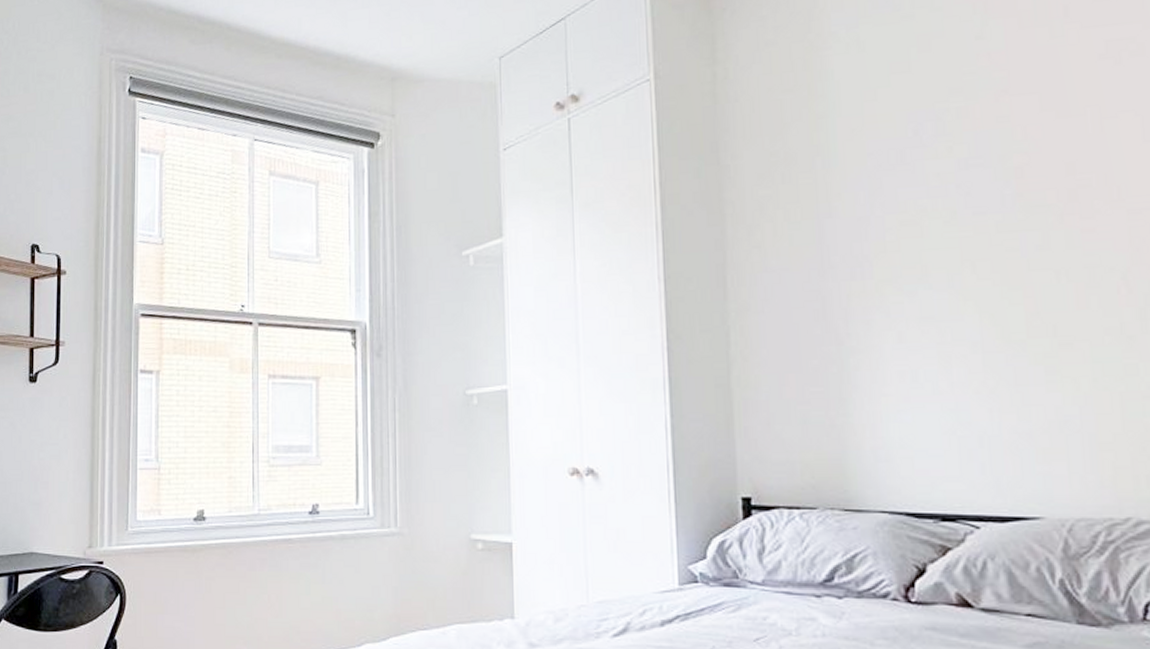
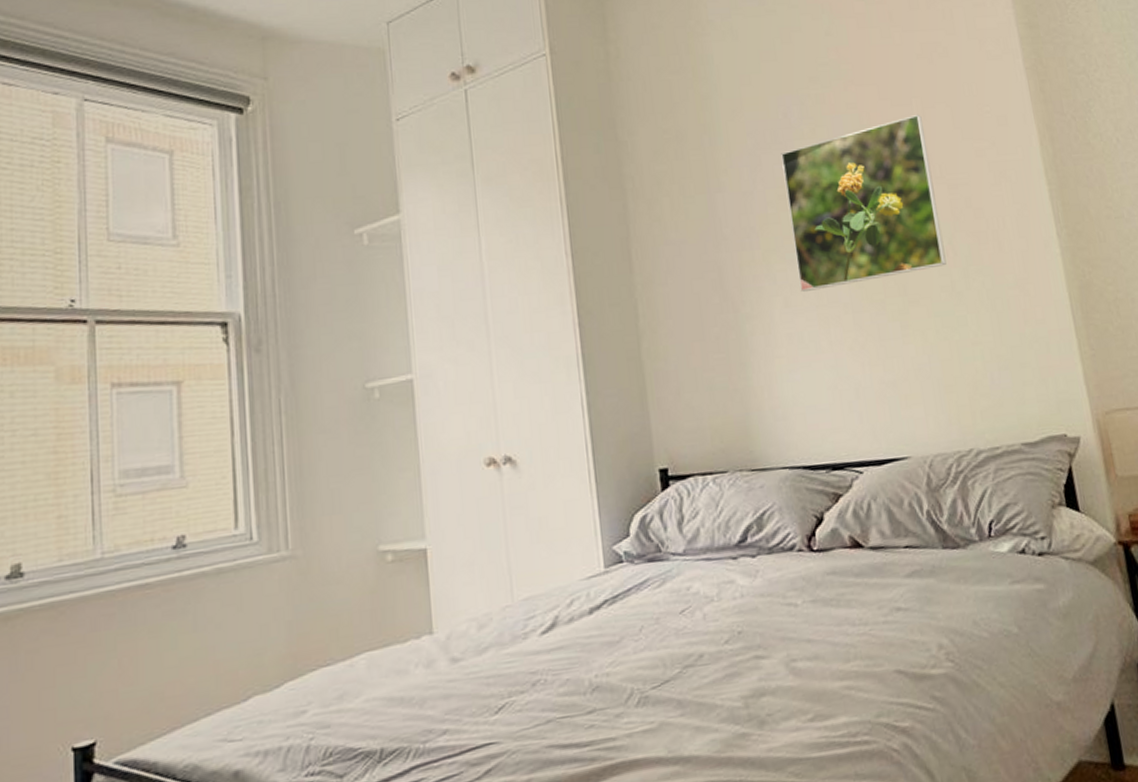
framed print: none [907,125,1116,327] -> present [781,114,947,292]

